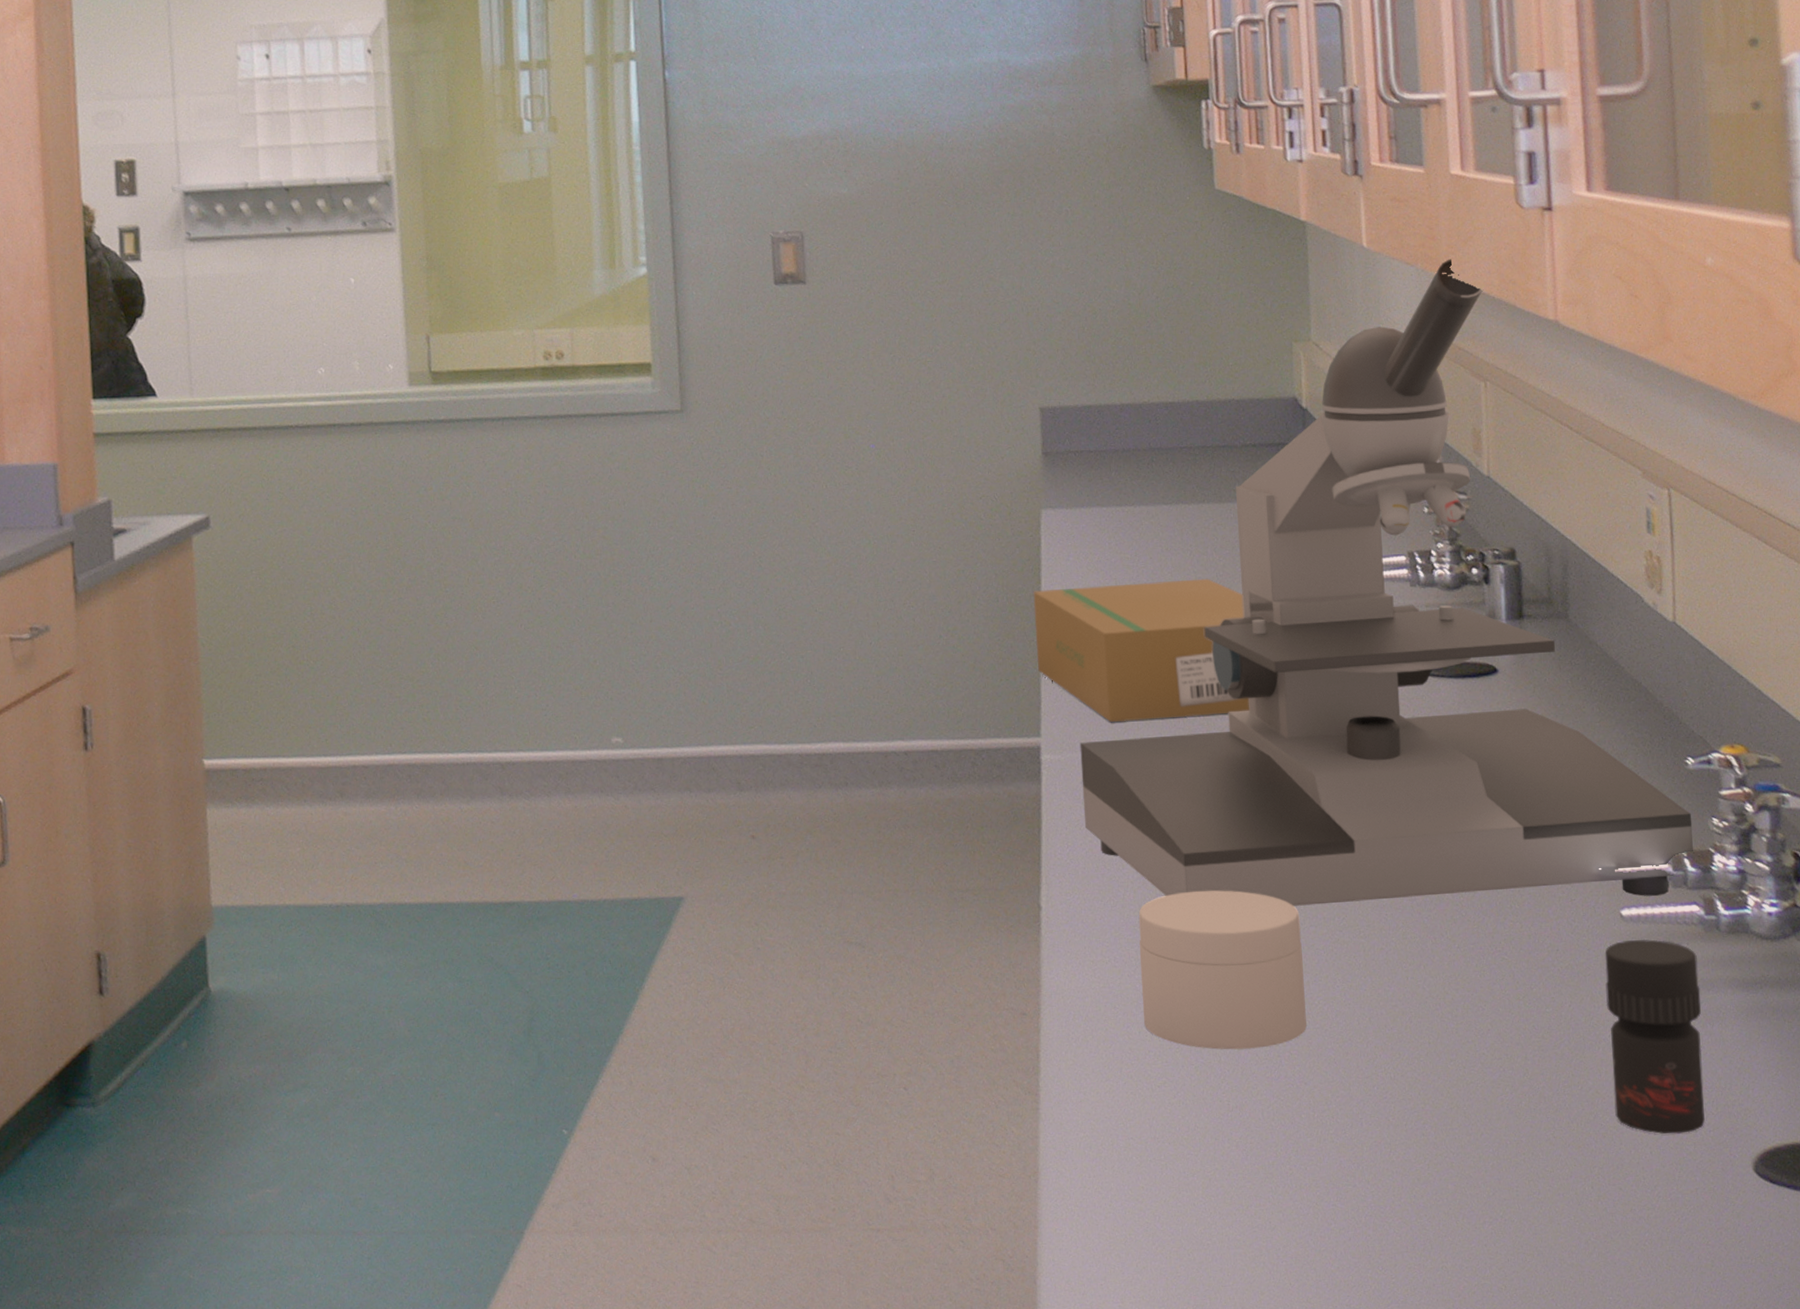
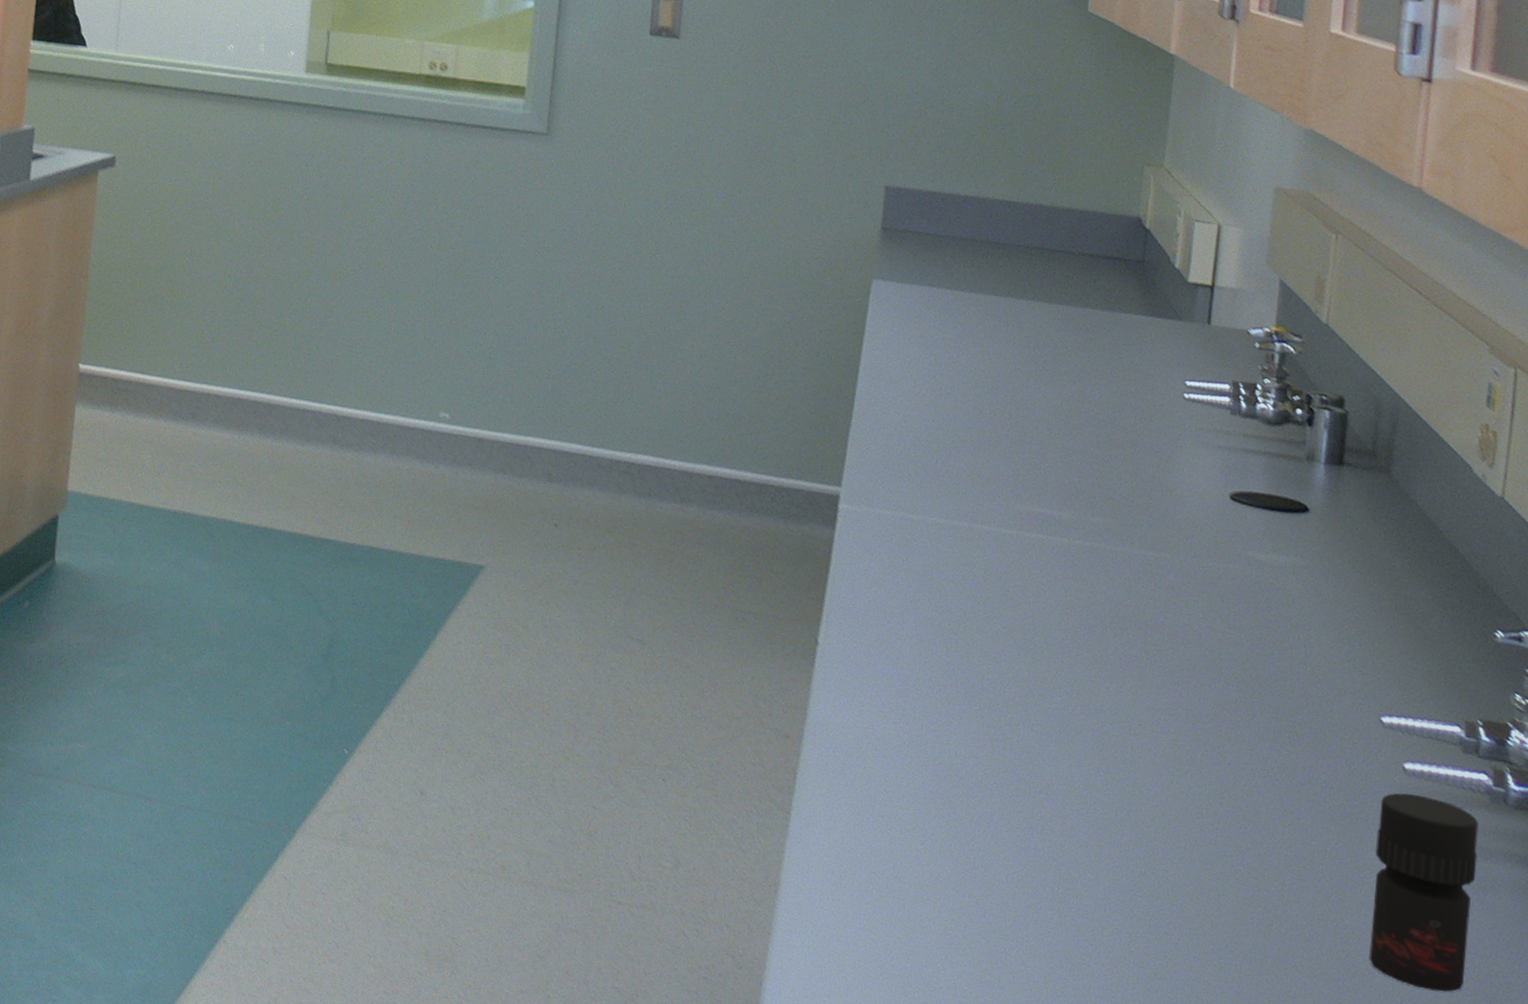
box: present [1033,578,1249,722] -> none [848,352,1060,501]
microscope: present [1079,259,1693,906] -> none [871,112,1494,758]
jar: present [1138,890,1307,1050] -> none [902,655,1072,818]

